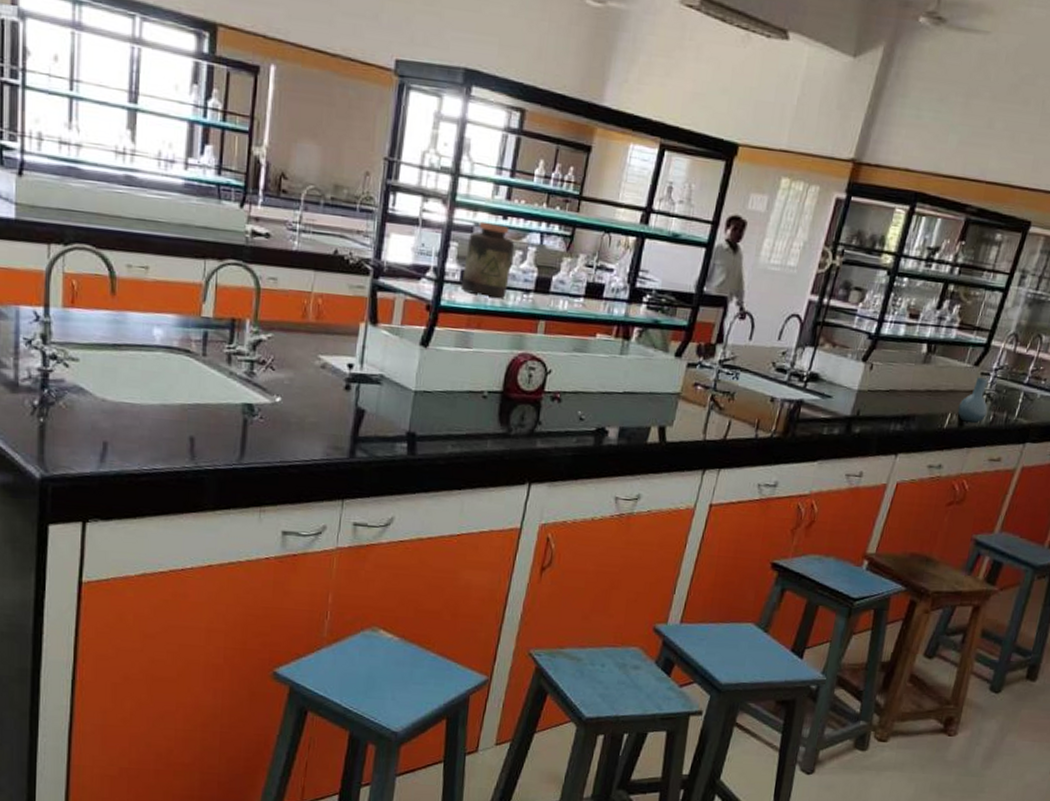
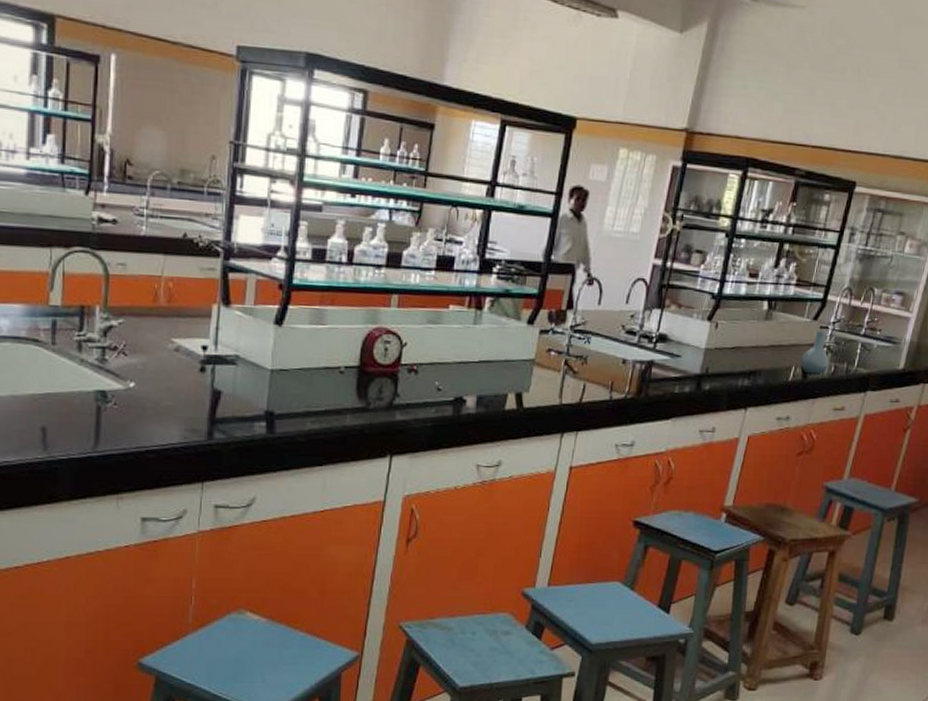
jar: present [460,221,515,298] -> none [312,200,364,274]

